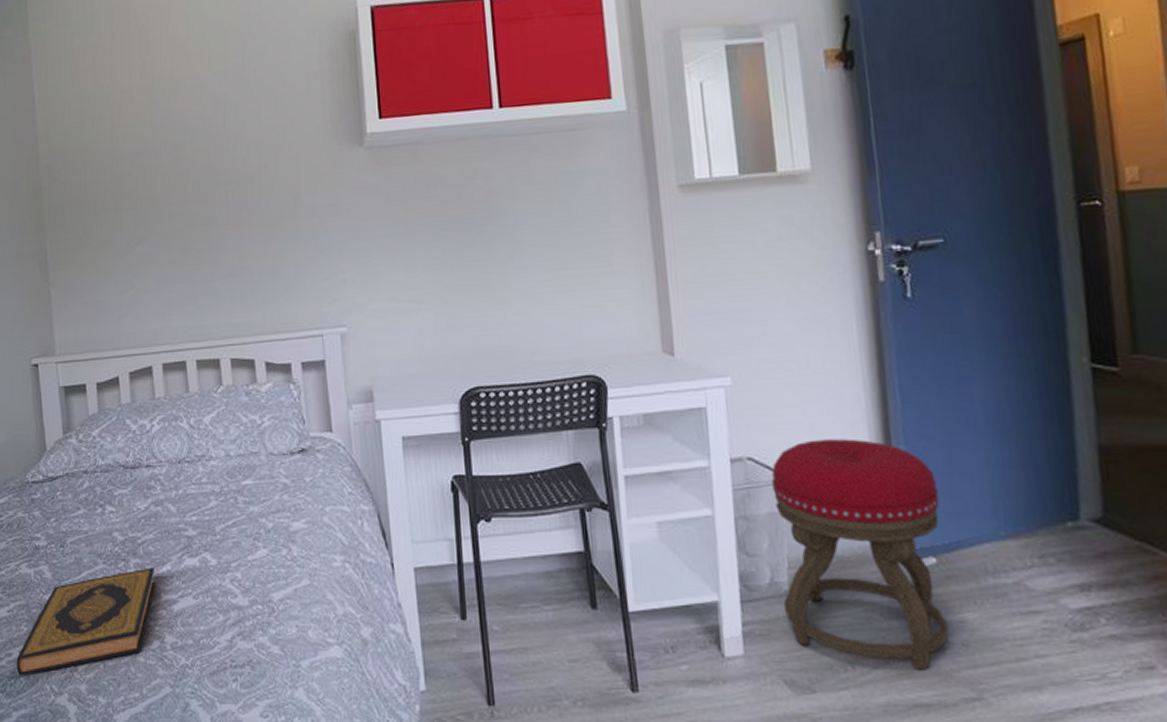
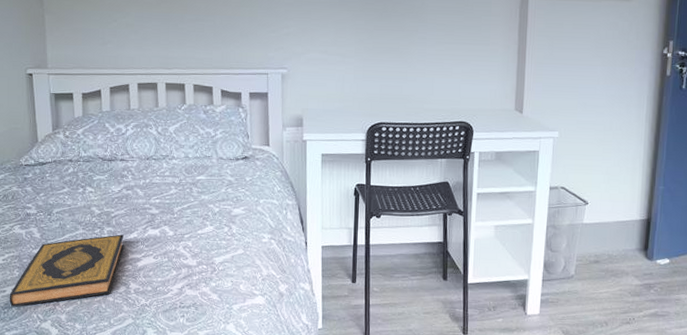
stool: present [772,439,949,670] -> none [569,178,679,328]

